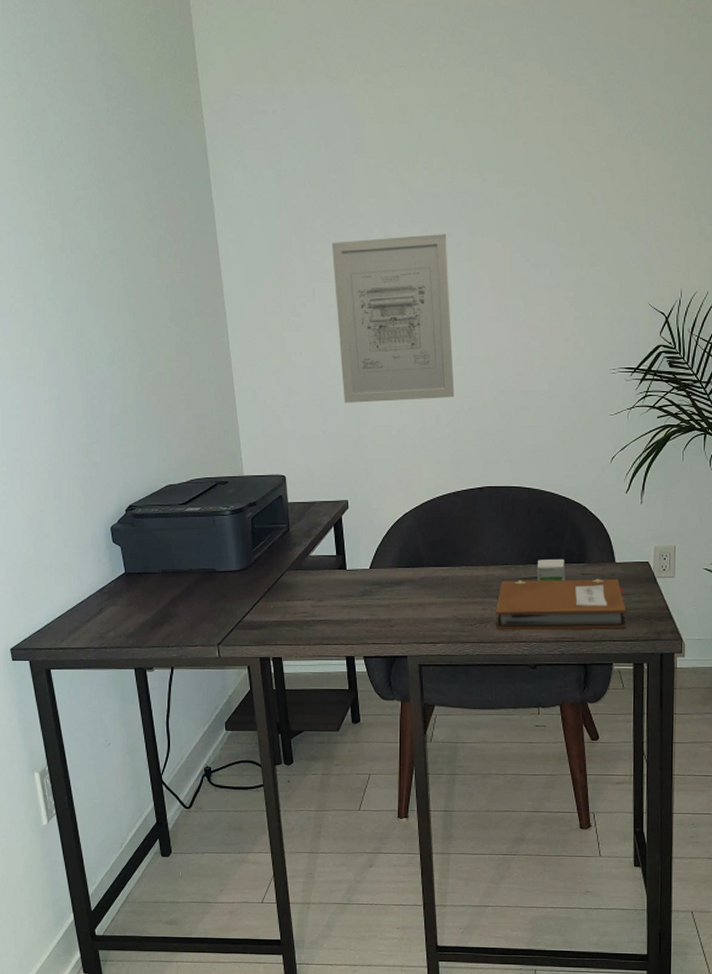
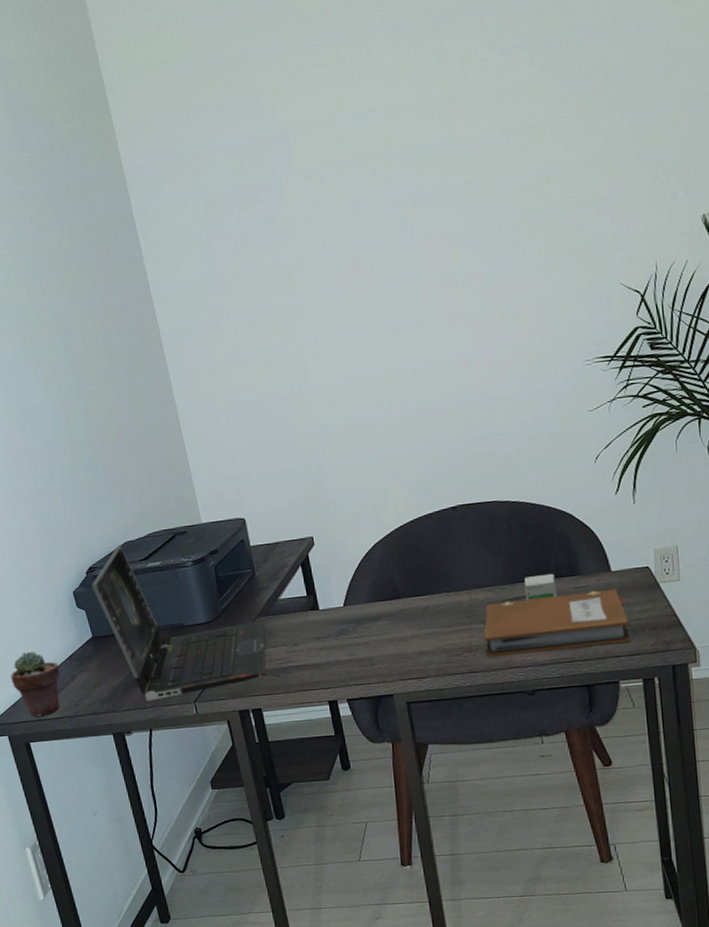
potted succulent: none [38,580,89,645] -> present [10,651,60,717]
laptop computer: none [129,487,294,641] -> present [91,544,266,702]
wall art: present [331,234,454,403] -> none [266,239,415,434]

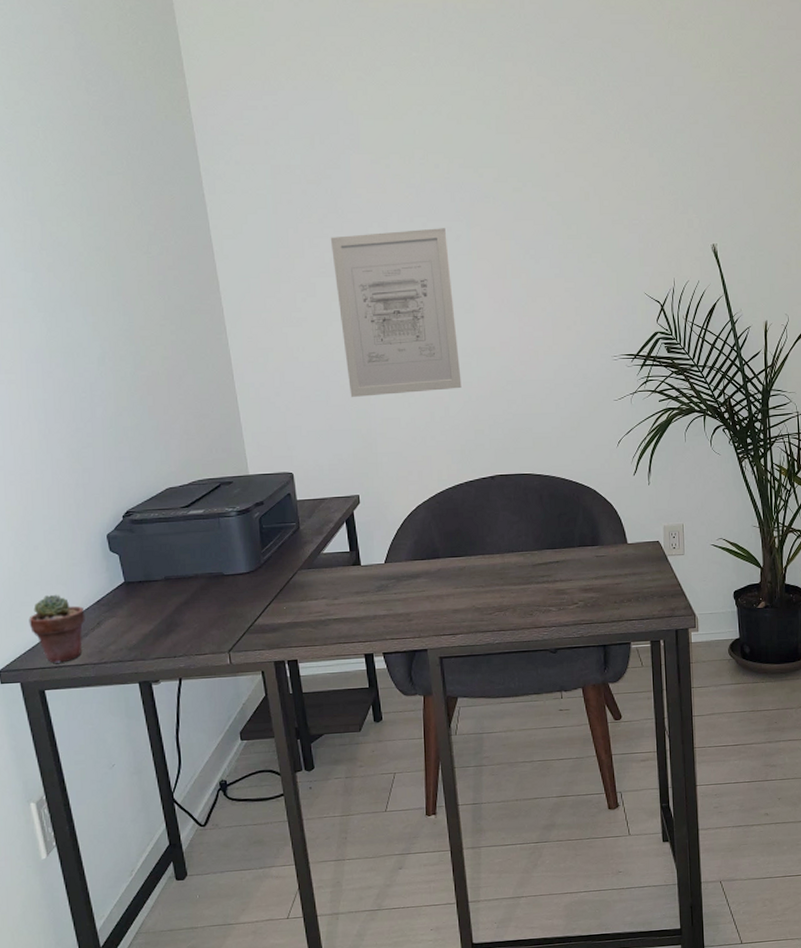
laptop computer: present [91,544,266,702] -> none [127,490,307,650]
wall art: none [266,239,415,434] -> present [330,228,462,397]
notebook: present [484,588,631,658] -> none [514,559,641,617]
small box: present [524,573,558,601] -> none [552,542,581,566]

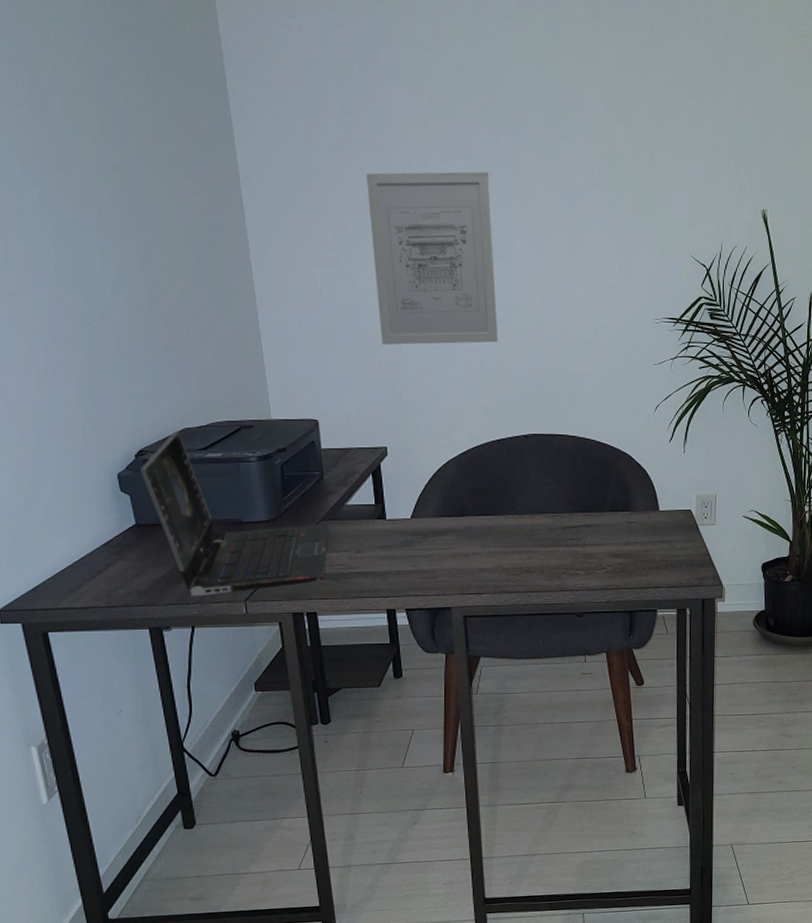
potted succulent: present [29,594,85,663] -> none [31,533,93,605]
laptop computer: none [127,490,307,650] -> present [139,430,329,597]

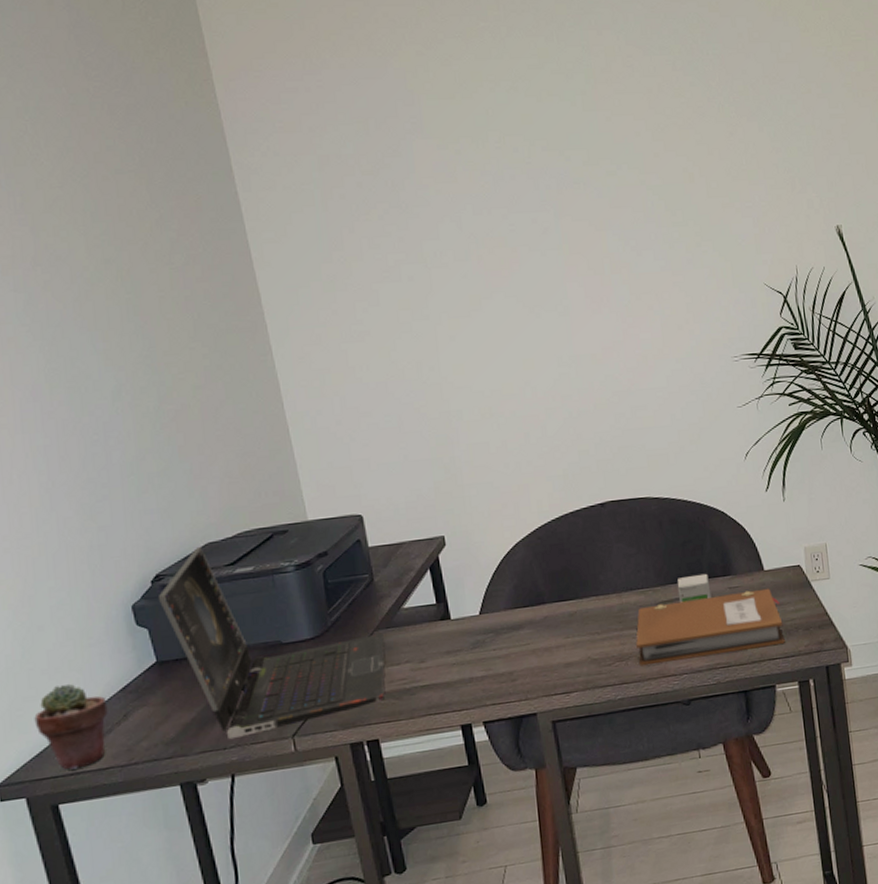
potted succulent: none [31,533,93,605] -> present [34,683,108,770]
wall art: present [365,171,498,345] -> none [393,220,560,421]
notebook: none [542,526,670,579] -> present [636,588,785,667]
small box: none [582,507,611,530] -> present [677,573,712,603]

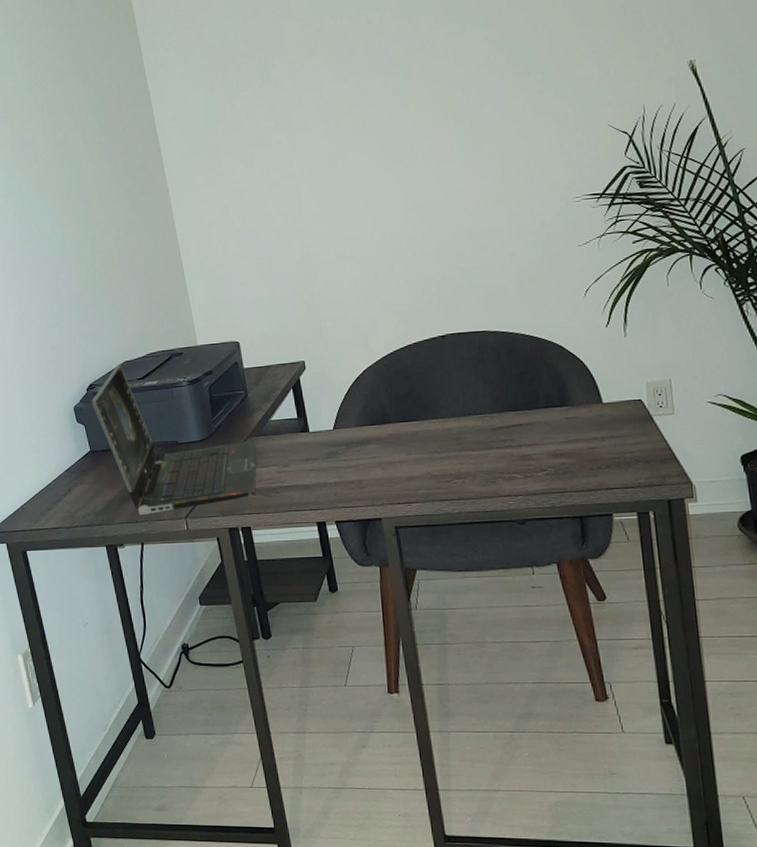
potted succulent: present [34,683,108,770] -> none [11,462,58,526]
notebook: present [636,588,785,667] -> none [473,420,624,485]
small box: present [677,573,712,603] -> none [513,403,548,430]

